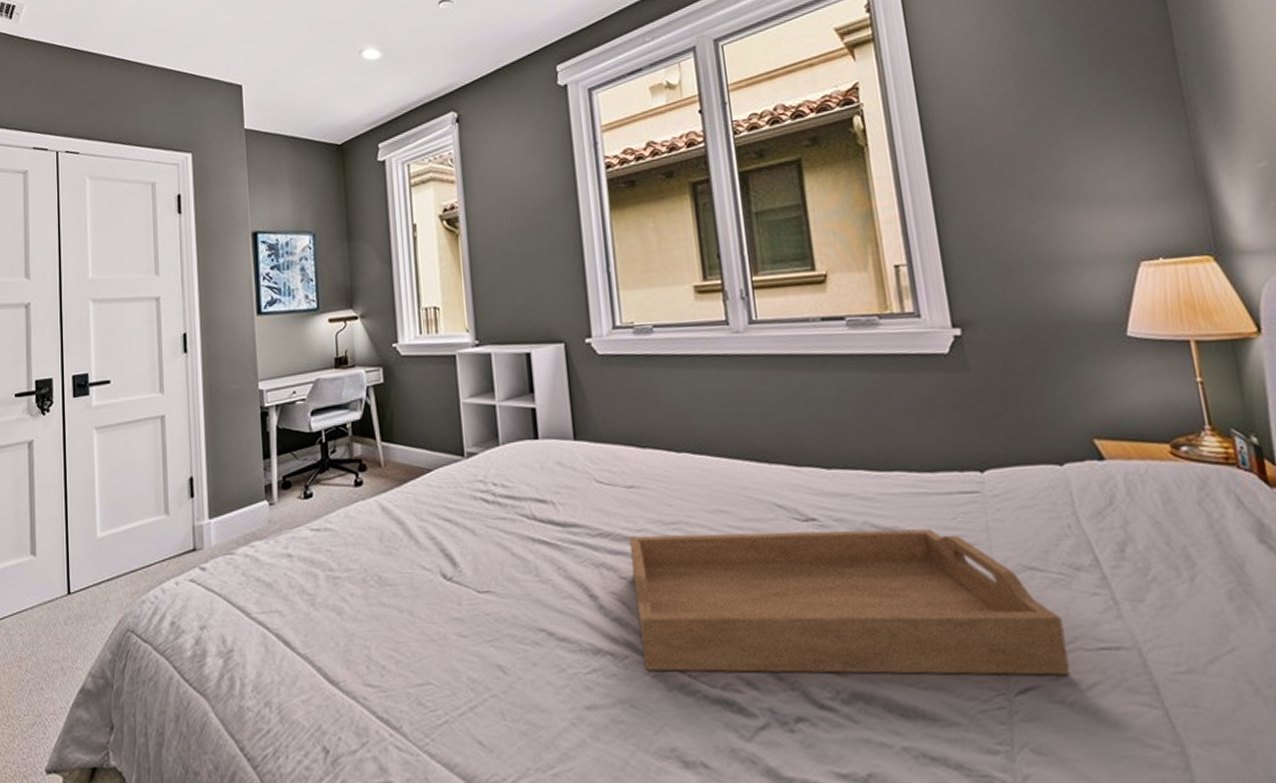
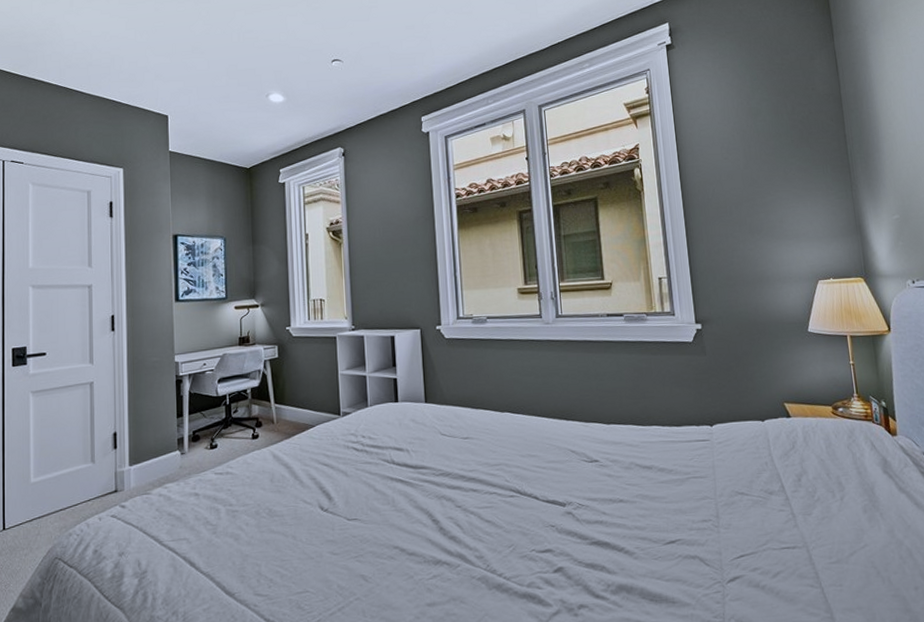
serving tray: present [628,529,1071,676] -> none [463,467,763,575]

